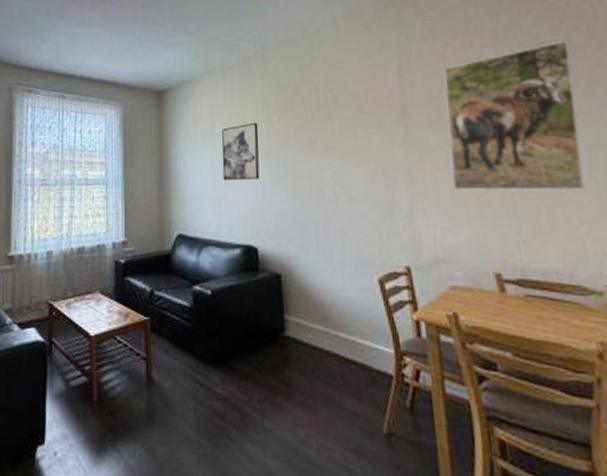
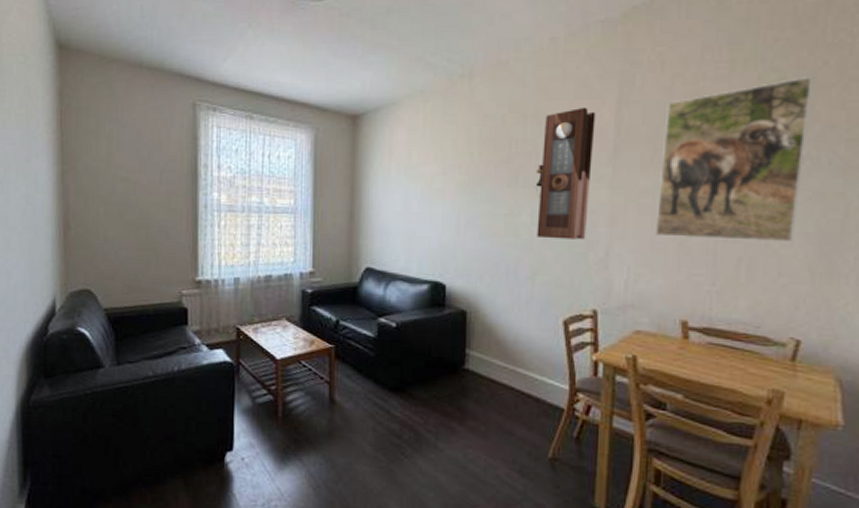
wall art: present [222,122,260,180] -> none [416,154,458,215]
pendulum clock: none [332,74,388,198] -> present [535,107,596,240]

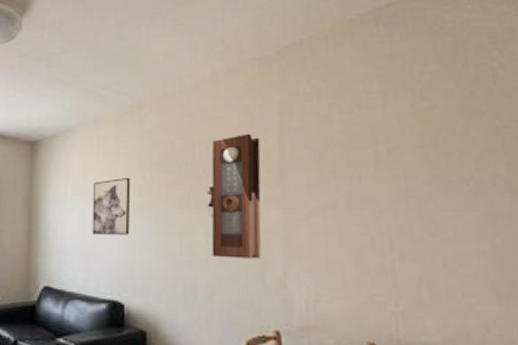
wall art: none [416,154,458,215] -> present [92,177,131,235]
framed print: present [654,77,814,241] -> none [327,105,472,261]

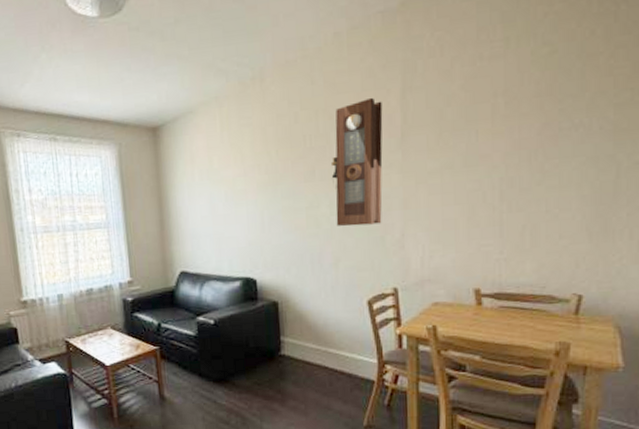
wall art: present [92,177,131,235] -> none [220,155,258,217]

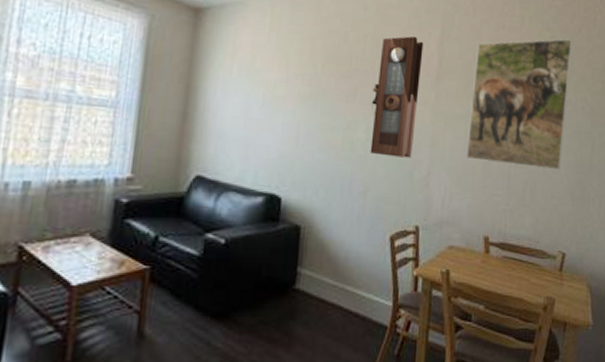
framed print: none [444,47,582,214] -> present [466,38,573,170]

